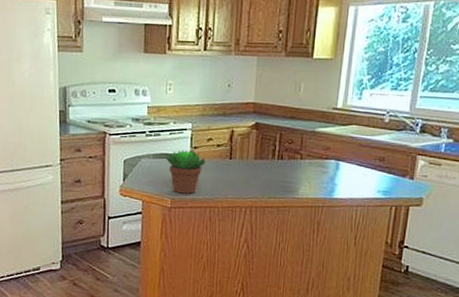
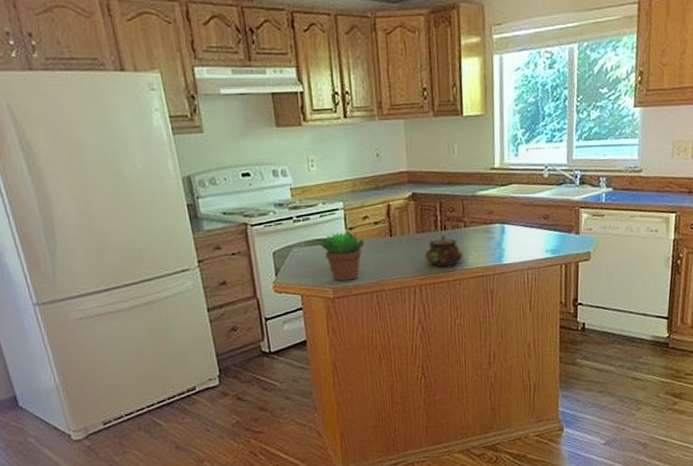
teapot: none [260,164,296,193] -> present [425,235,463,267]

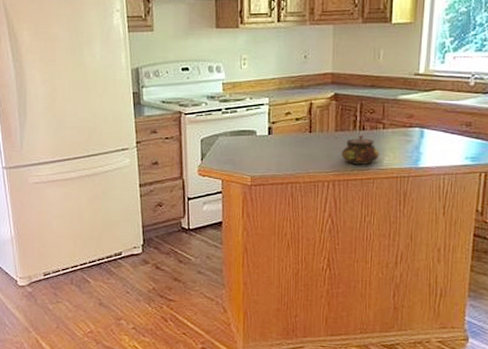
succulent plant: present [318,231,365,281] -> none [242,125,285,170]

